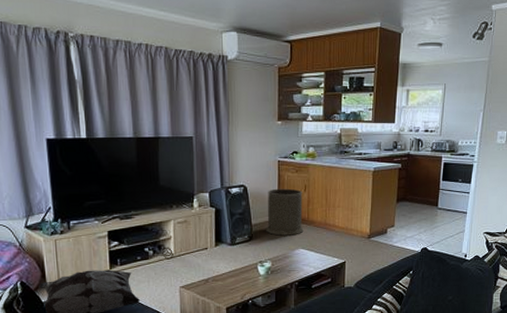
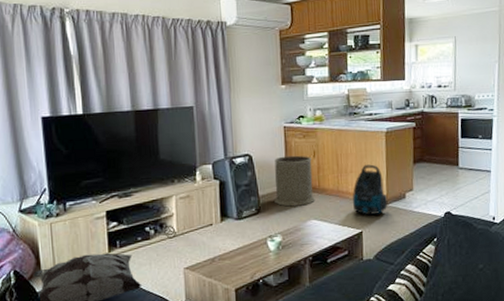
vacuum cleaner: none [339,200,371,247] -> present [353,164,388,215]

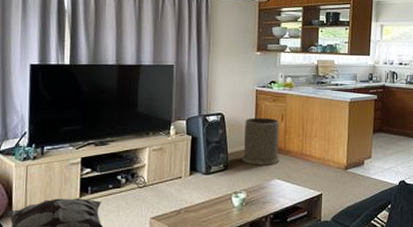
vacuum cleaner: present [353,164,388,215] -> none [315,131,348,178]

